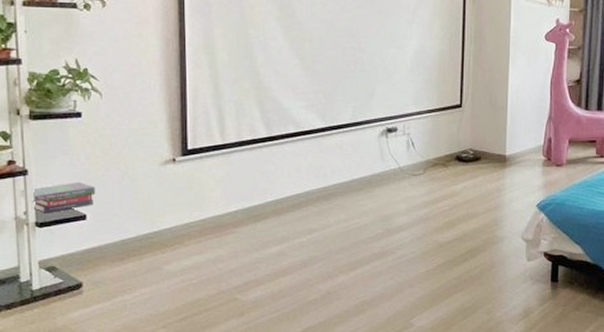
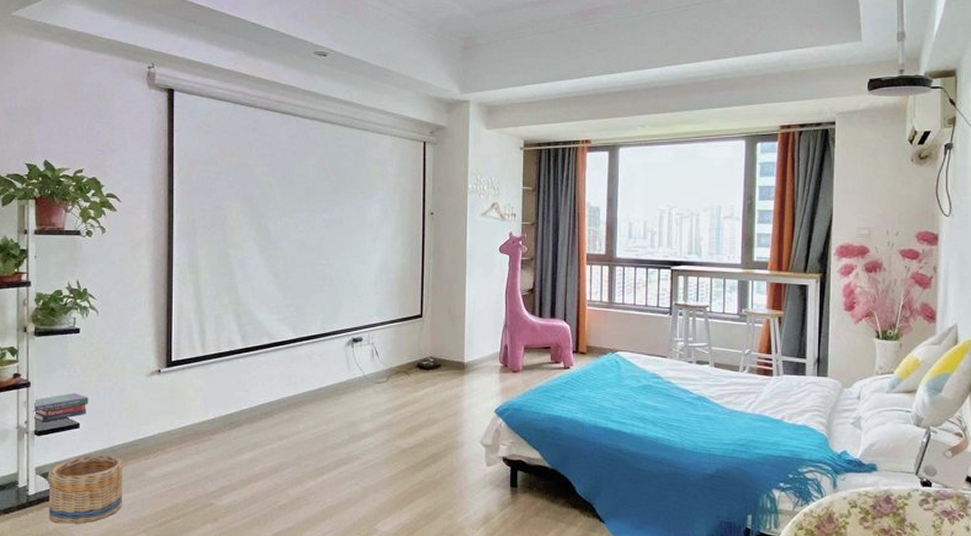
basket: none [52,249,138,320] -> present [47,456,124,524]

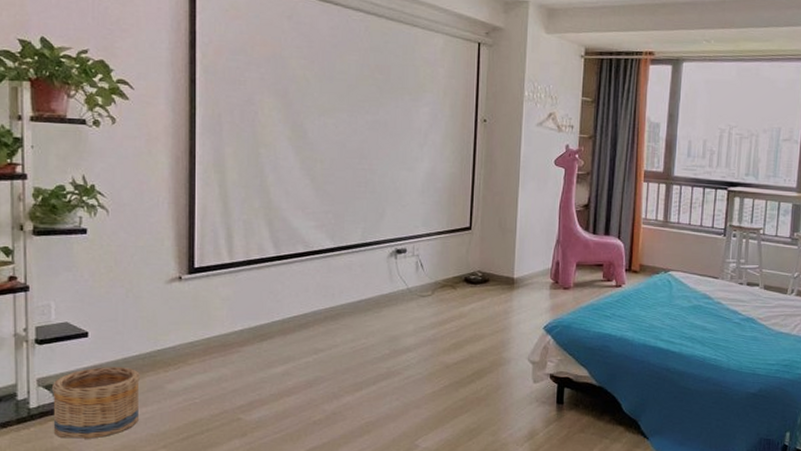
books: present [22,393,89,422] -> none [20,299,99,330]

